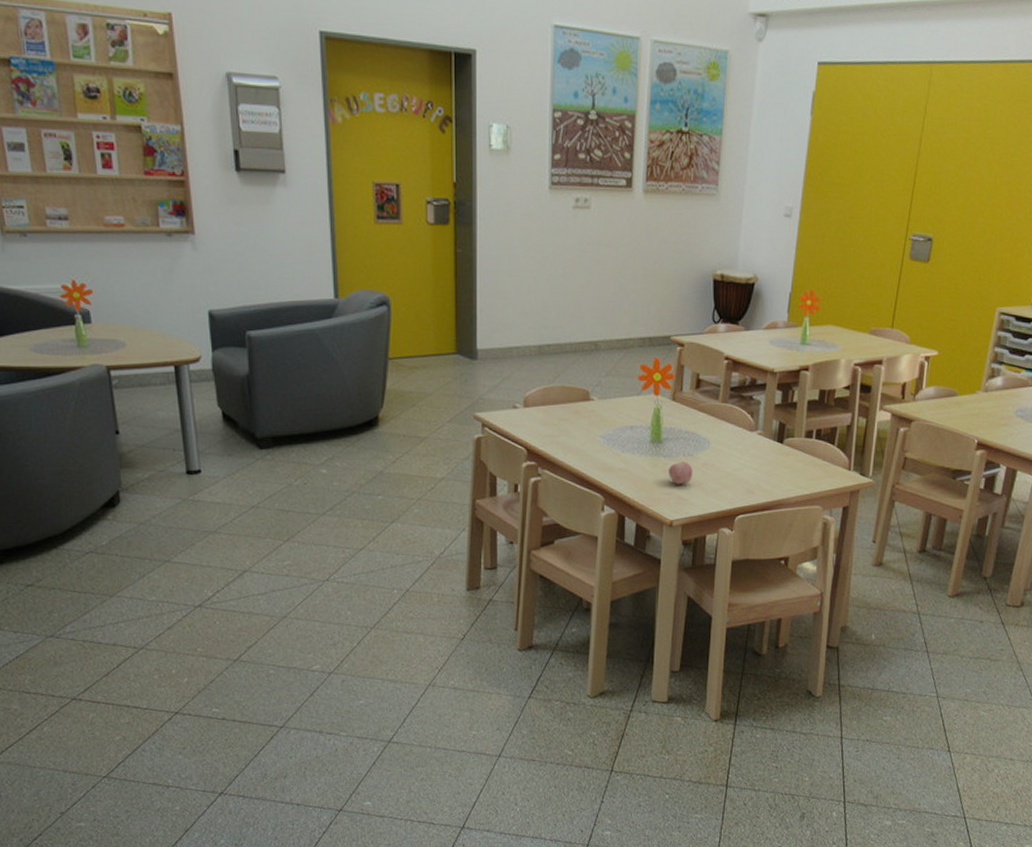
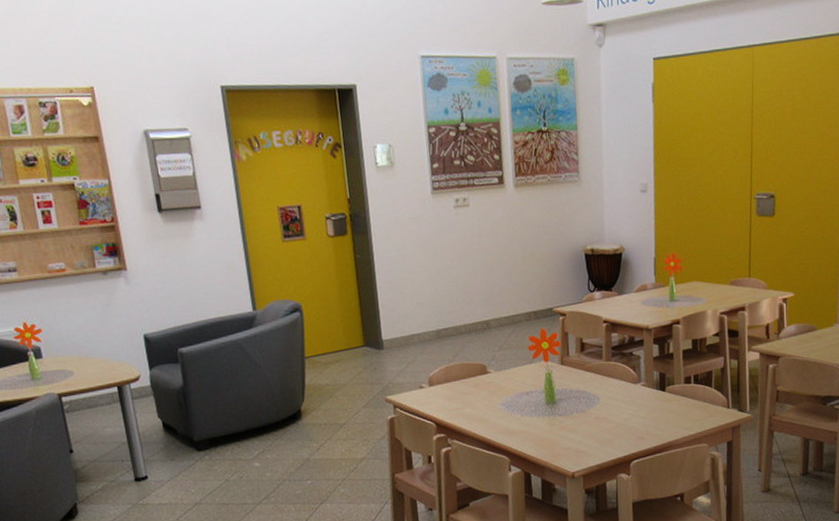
apple: present [669,462,693,485] -> none [565,418,588,440]

